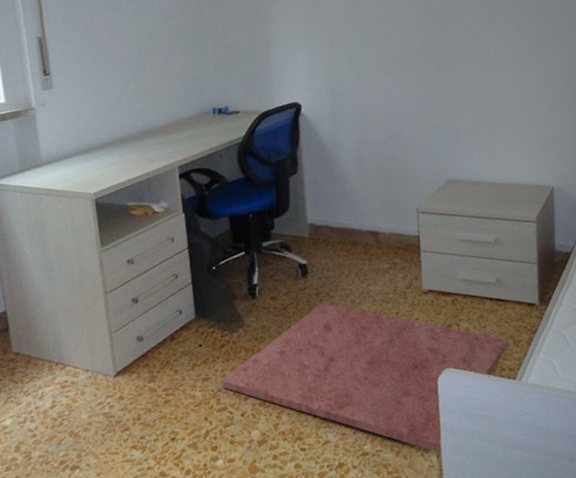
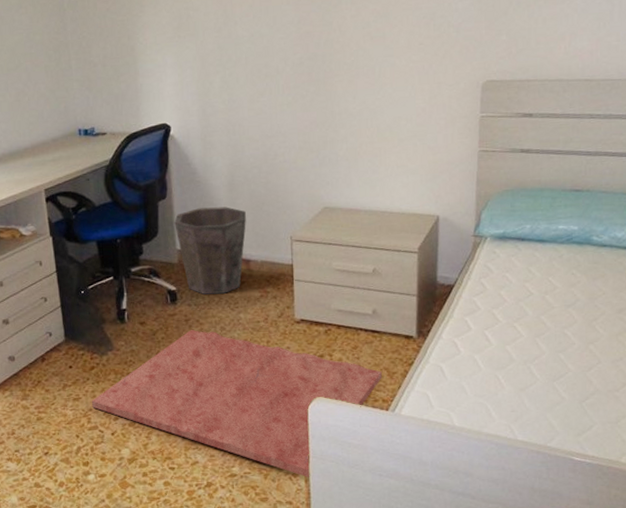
waste bin: none [305,181,374,267] -> present [174,207,246,294]

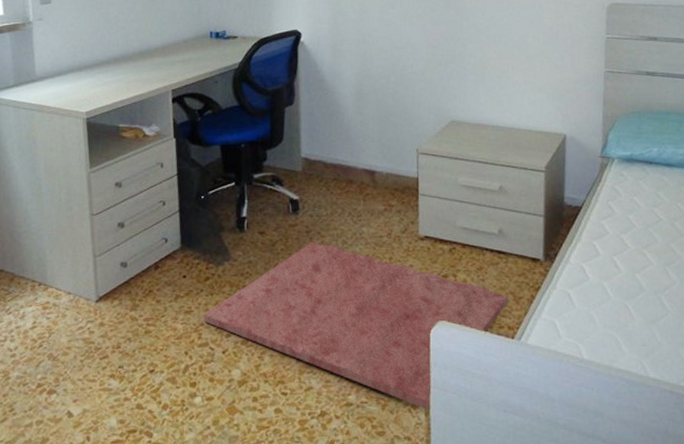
waste bin: present [174,207,246,294] -> none [300,116,372,205]

